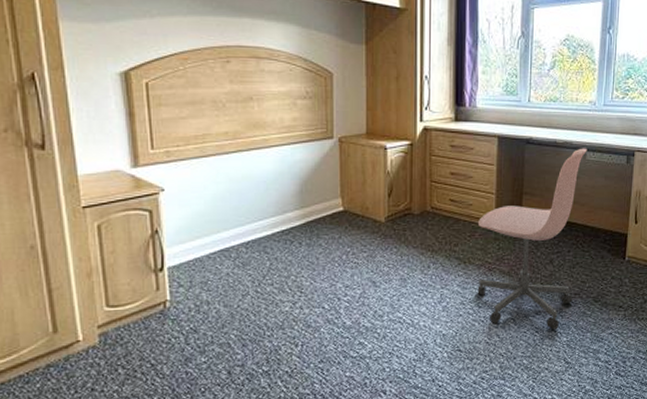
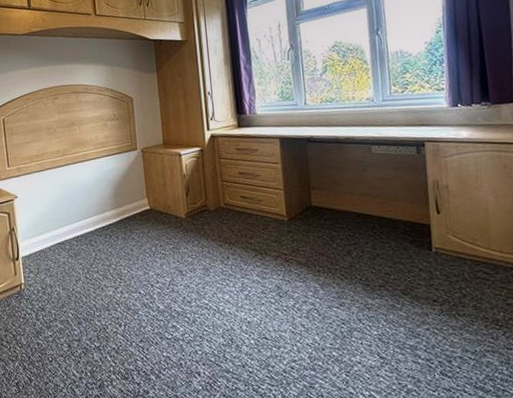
office chair: present [477,148,587,331] -> none [270,142,379,323]

